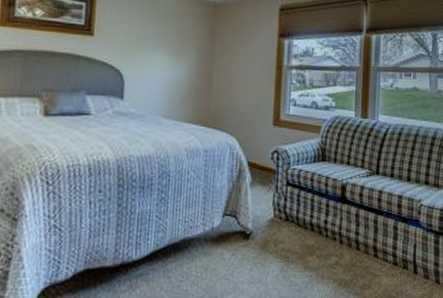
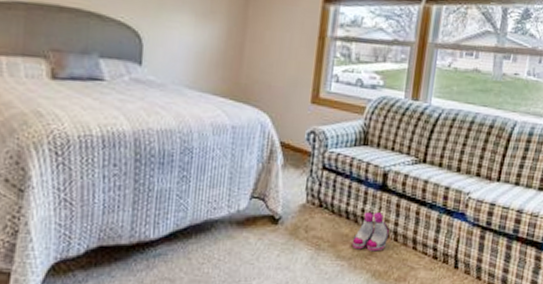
boots: none [318,223,351,261] -> present [352,212,389,252]

